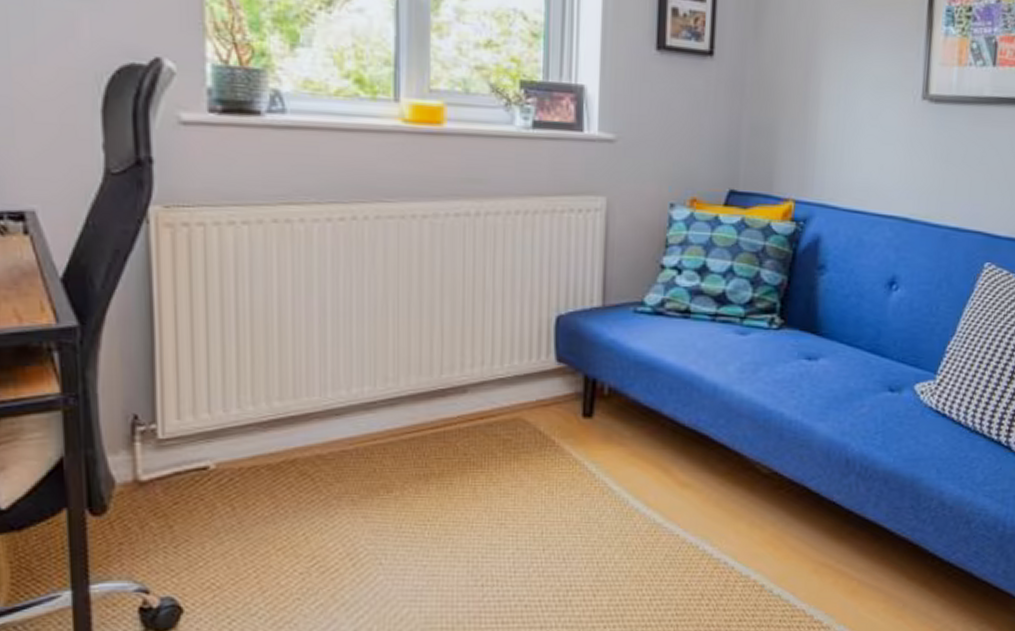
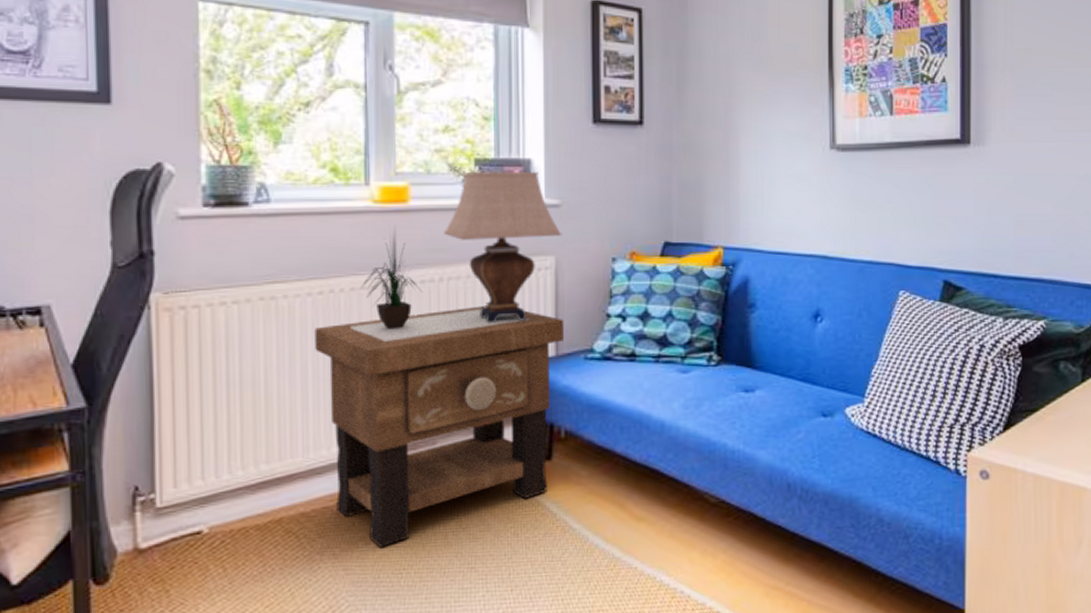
side table: none [334,246,614,496] -> present [314,305,565,547]
potted plant: none [387,154,458,265] -> present [361,229,424,330]
table lamp: none [483,95,616,267] -> present [444,172,562,324]

